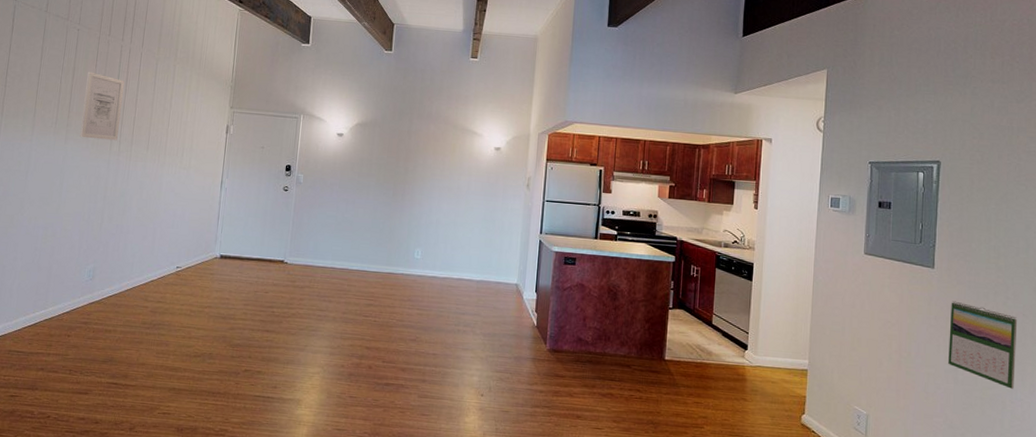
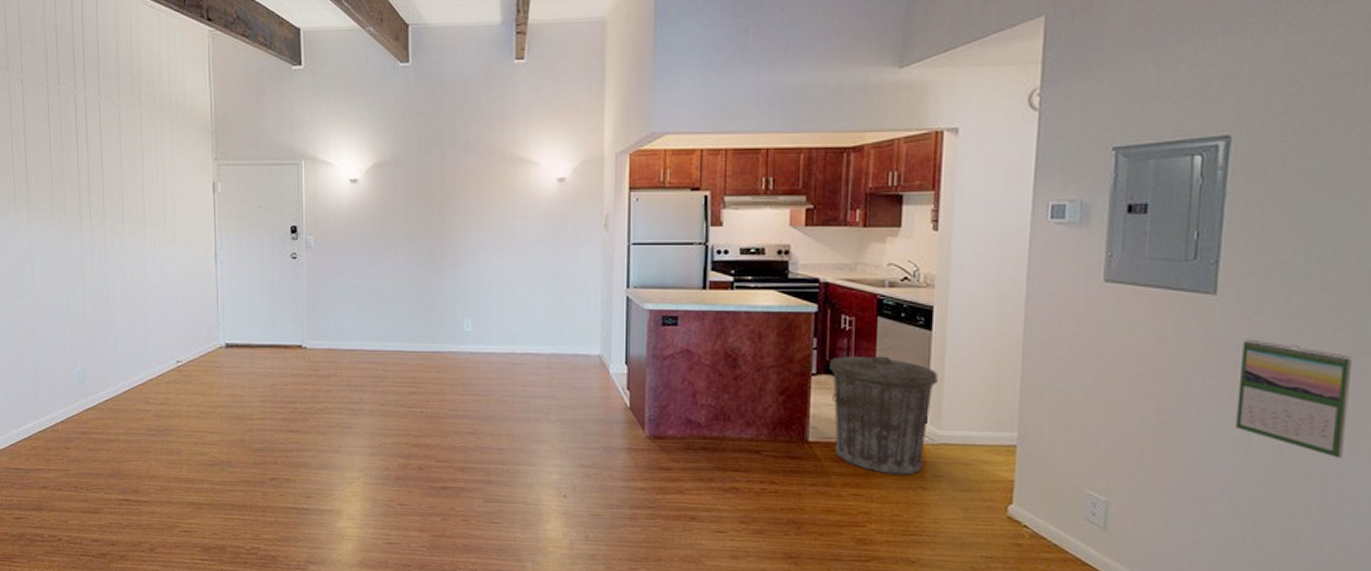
wall art: present [80,71,124,141] -> none [41,131,87,215]
trash can: none [682,296,756,389] -> present [830,356,938,475]

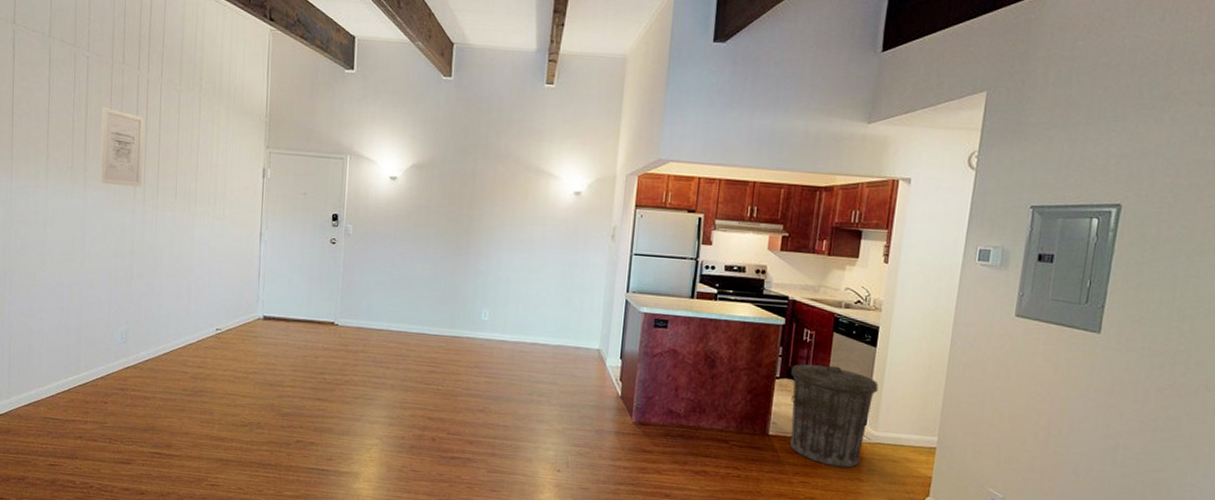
wall art: none [41,131,87,215] -> present [99,107,144,187]
calendar: present [1236,339,1353,458] -> none [1106,371,1198,472]

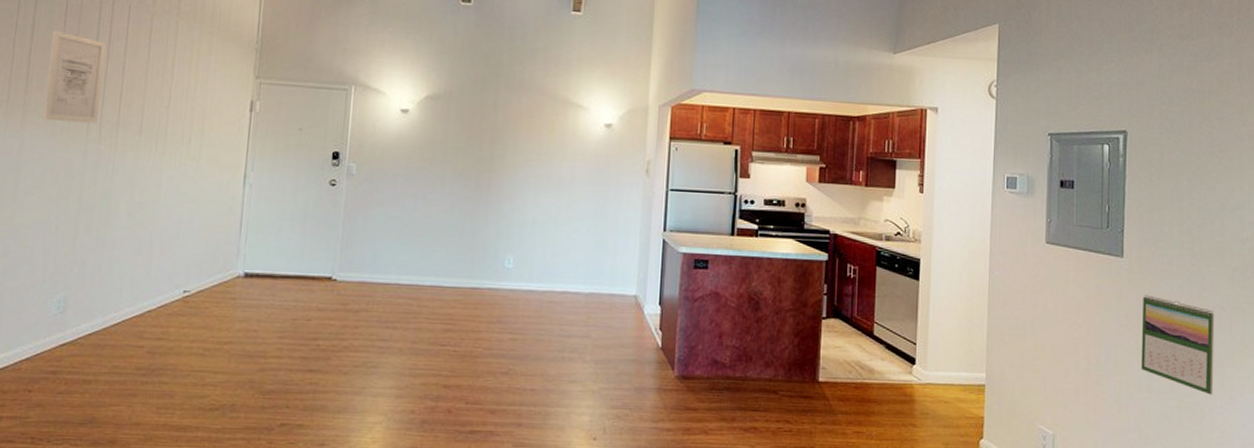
trash can: present [790,364,879,468] -> none [837,302,924,413]
calendar: none [1106,371,1198,472] -> present [1141,294,1215,395]

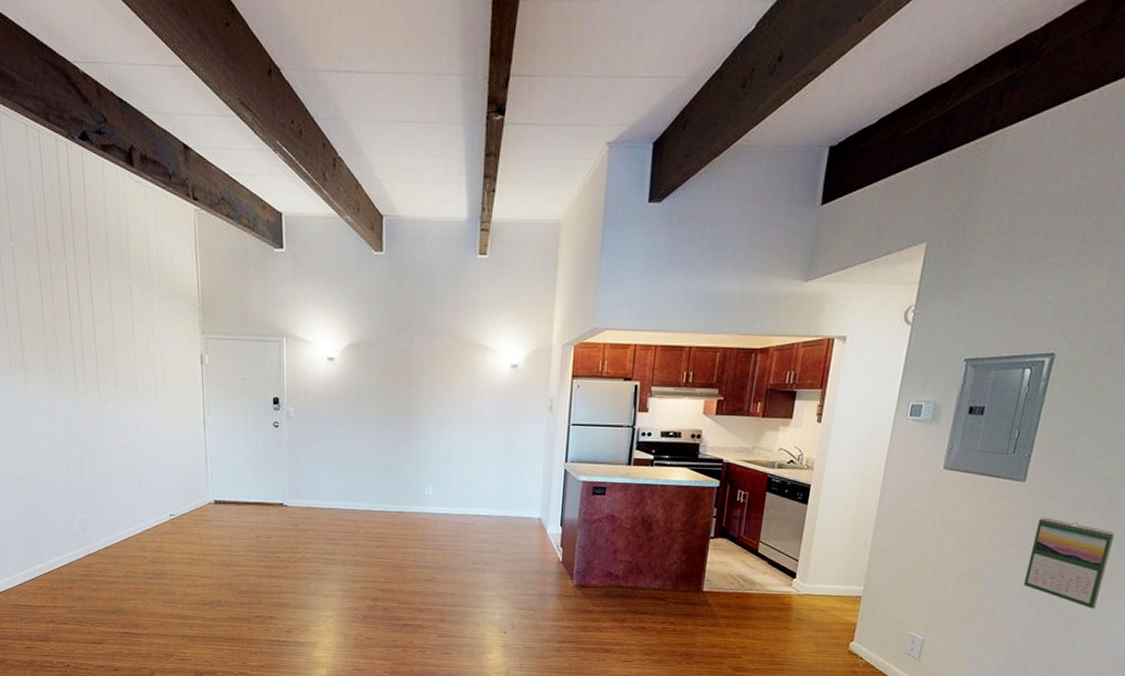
wall art: present [42,30,106,124] -> none [33,298,82,379]

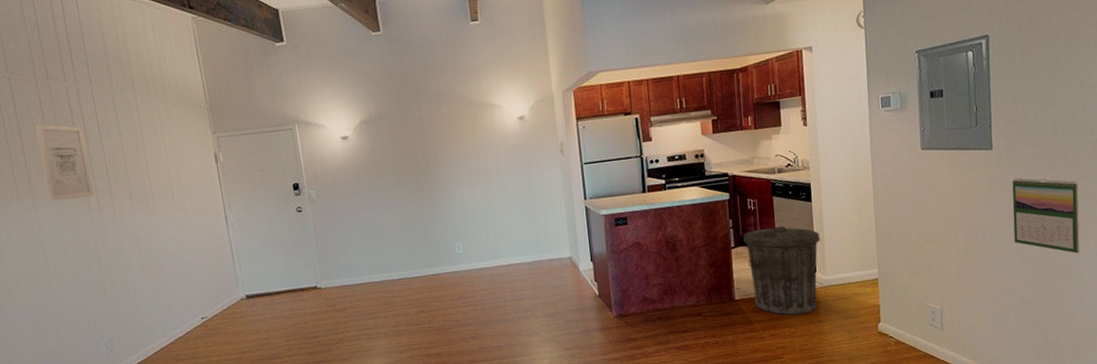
wall art: none [33,298,82,379] -> present [36,124,94,202]
trash can: none [723,524,809,618] -> present [743,226,820,315]

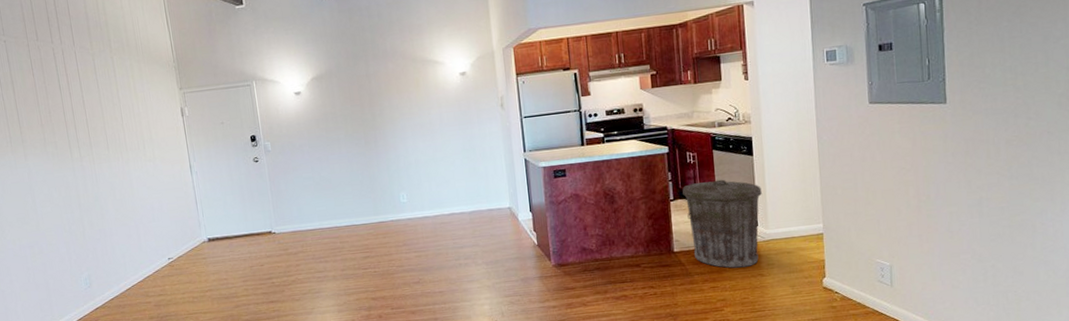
wall art: present [36,124,94,202] -> none [27,82,76,151]
calendar: present [1012,178,1080,254] -> none [968,132,1044,211]

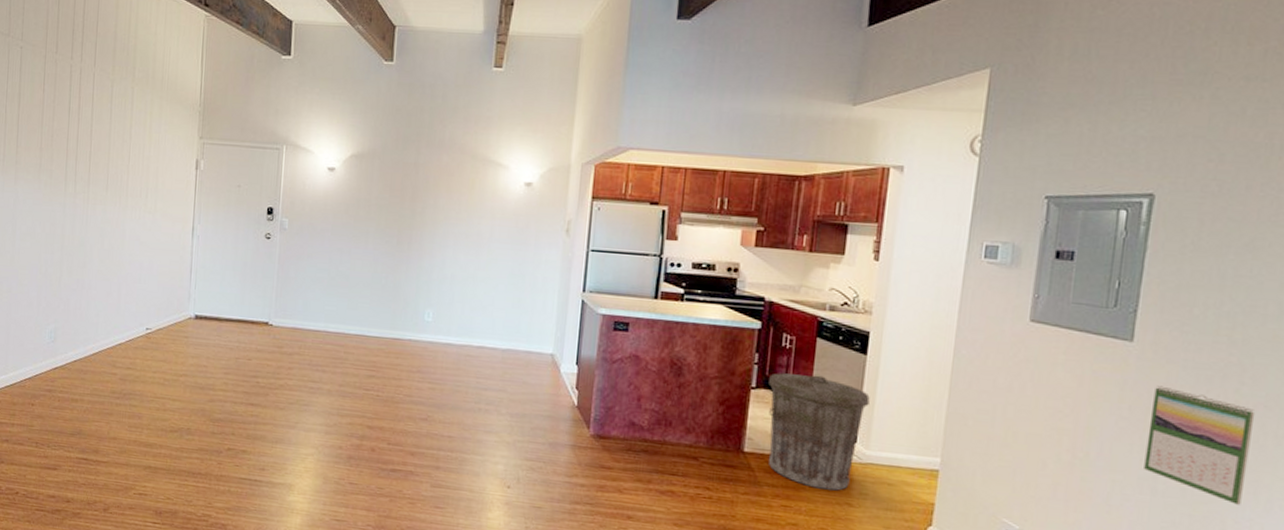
calendar: none [968,132,1044,211] -> present [1144,385,1256,505]

